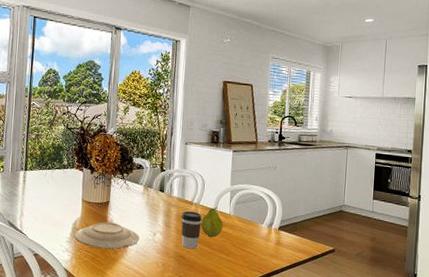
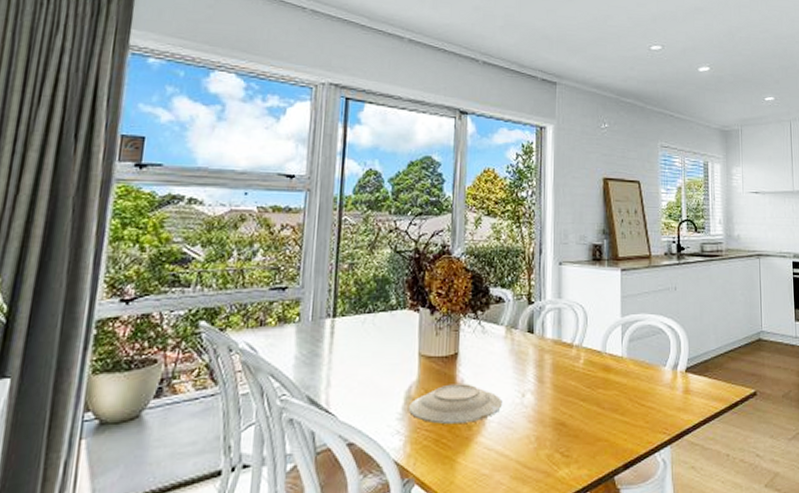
coffee cup: present [181,211,203,249] -> none [558,357,587,412]
fruit: present [201,207,223,237] -> none [586,348,615,391]

